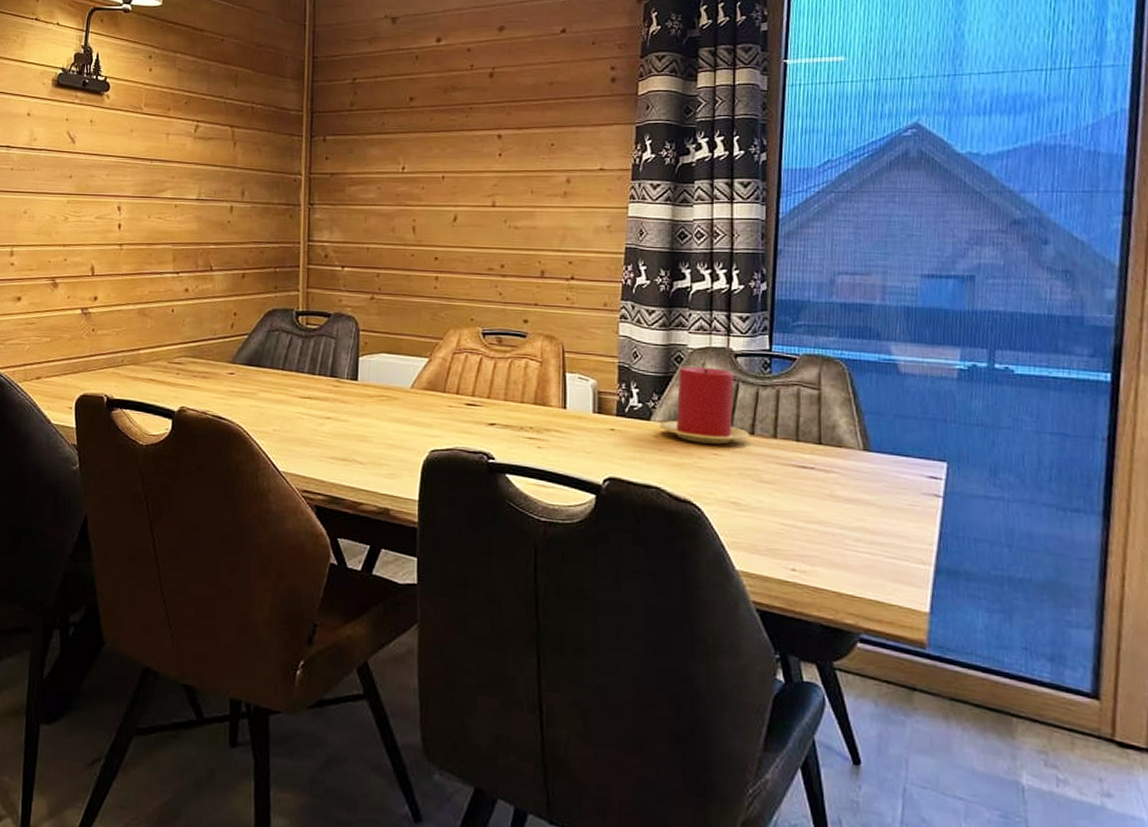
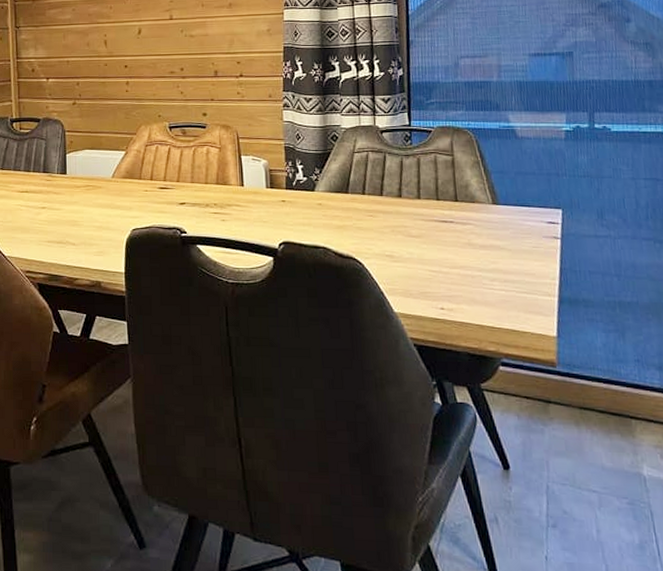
candle: present [659,367,750,444] -> none [322,143,398,207]

